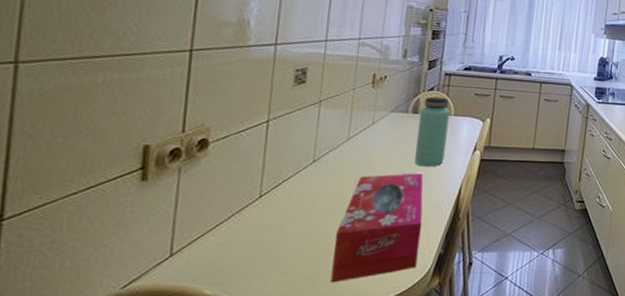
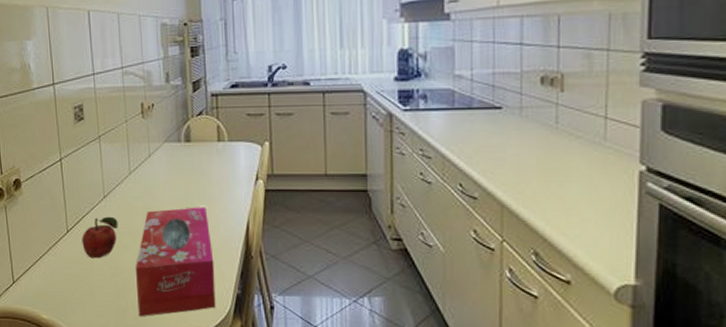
fruit: none [276,181,325,225] -> present [82,216,118,259]
bottle: present [415,96,450,167] -> none [192,121,225,200]

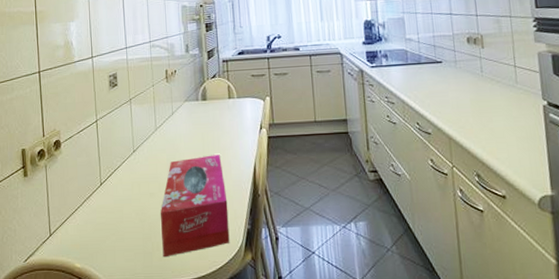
fruit: present [82,216,118,259] -> none [113,168,146,207]

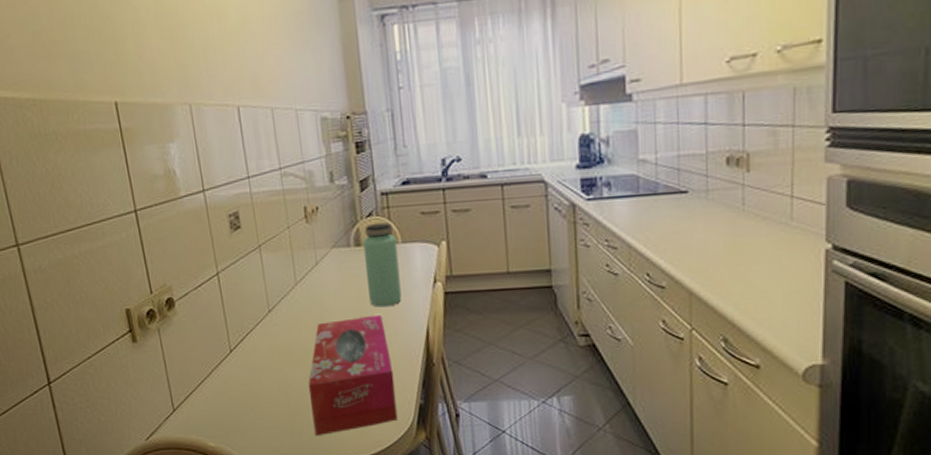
bottle: none [208,82,236,149] -> present [362,222,402,307]

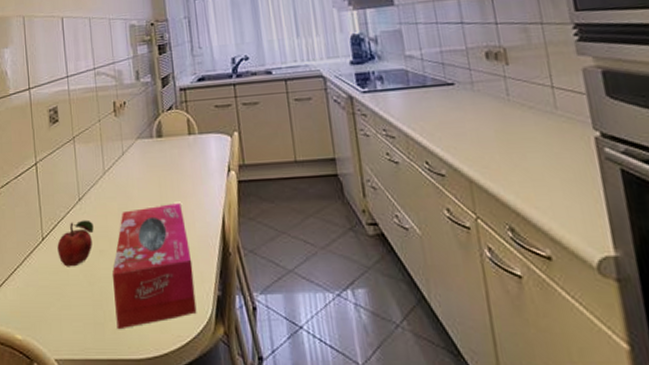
fruit: none [247,331,287,378] -> present [57,219,94,267]
bottle: present [362,222,402,307] -> none [164,115,199,196]

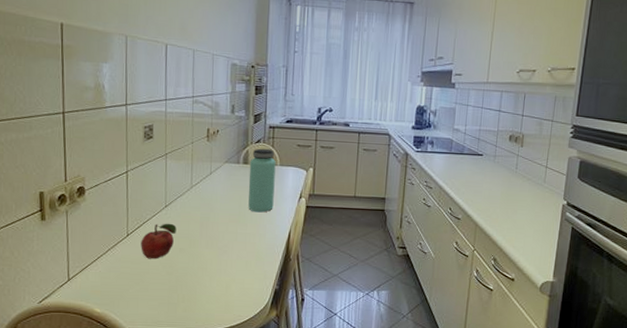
tissue box: present [112,203,197,330] -> none [188,218,259,309]
bottle: none [164,115,199,196] -> present [248,148,276,213]

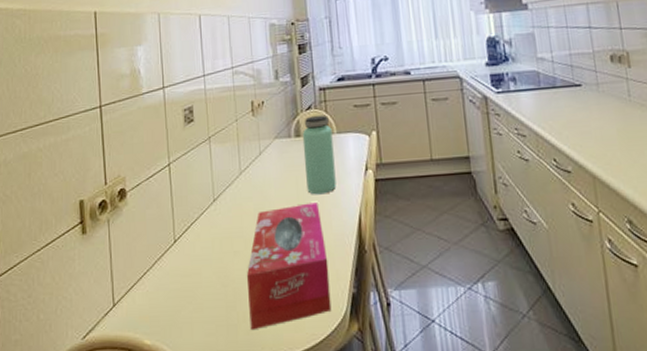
fruit: present [141,223,177,260] -> none [190,220,229,269]
tissue box: none [188,218,259,309] -> present [247,202,332,331]

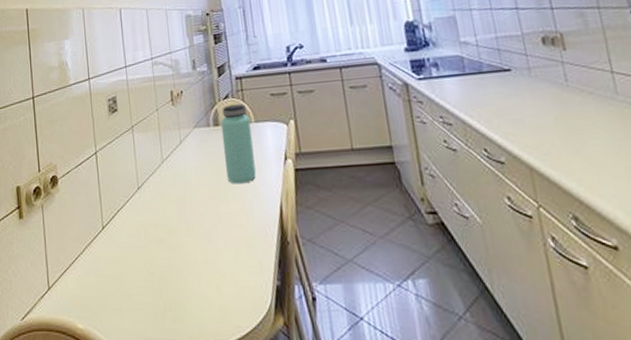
tissue box: present [247,202,332,331] -> none [172,192,256,320]

